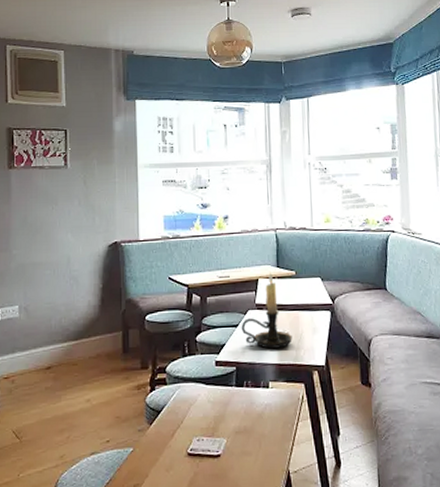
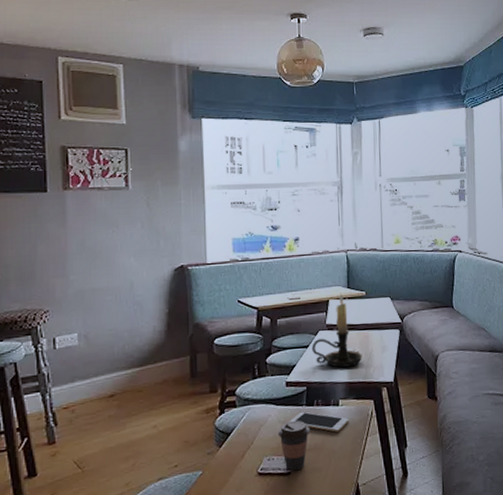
coffee cup: none [207,401,240,454] -> present [277,420,311,471]
cell phone: none [218,392,280,416] -> present [289,411,350,432]

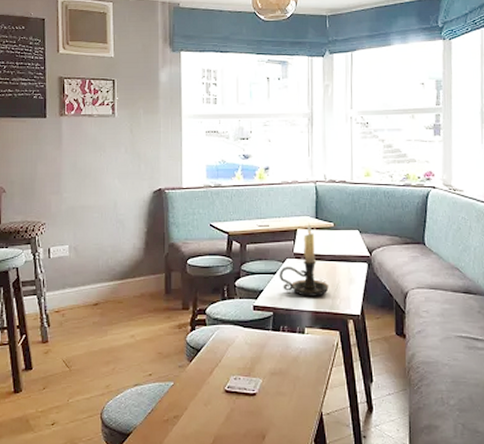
coffee cup: present [277,420,311,471] -> none [244,344,276,393]
cell phone: present [289,411,350,432] -> none [255,336,315,359]

